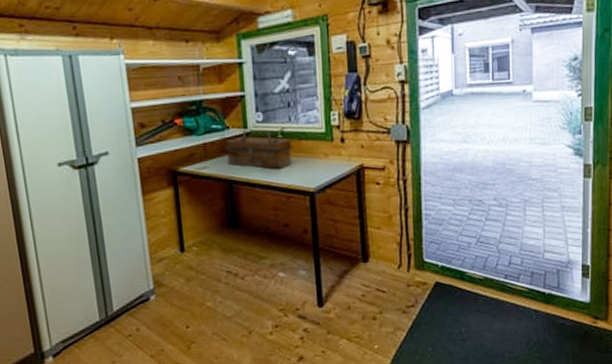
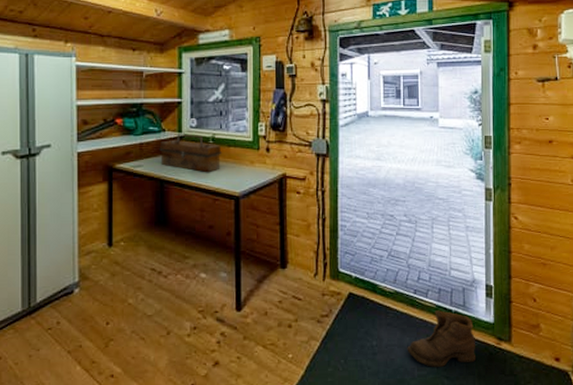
boot: none [497,293,571,349] -> present [407,310,477,367]

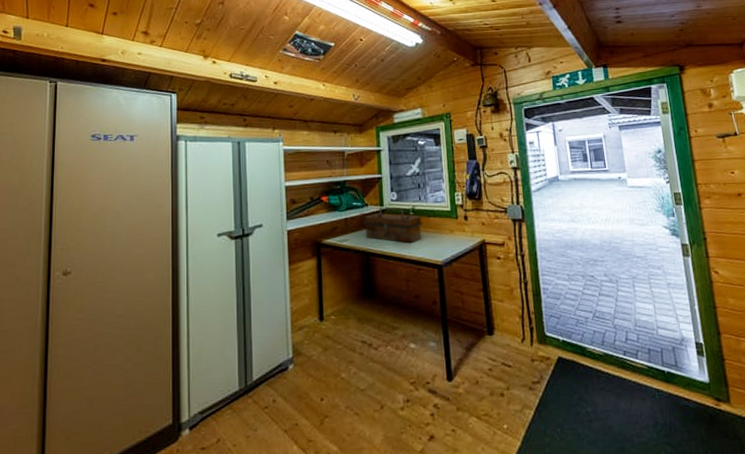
boot: present [407,310,477,367] -> none [623,371,697,433]

